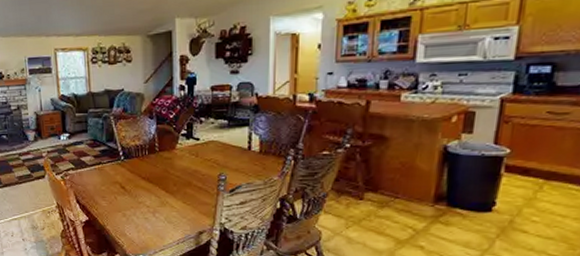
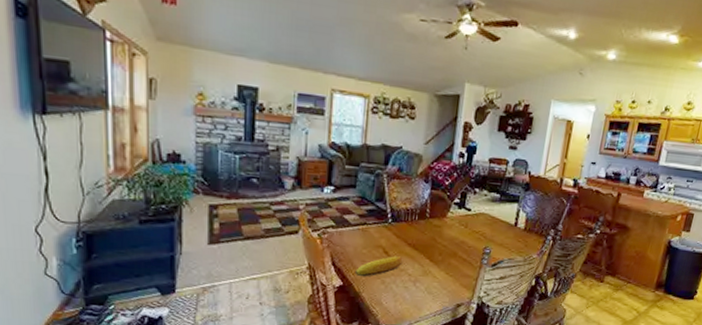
fruit: none [98,190,140,212] -> present [355,256,403,277]

